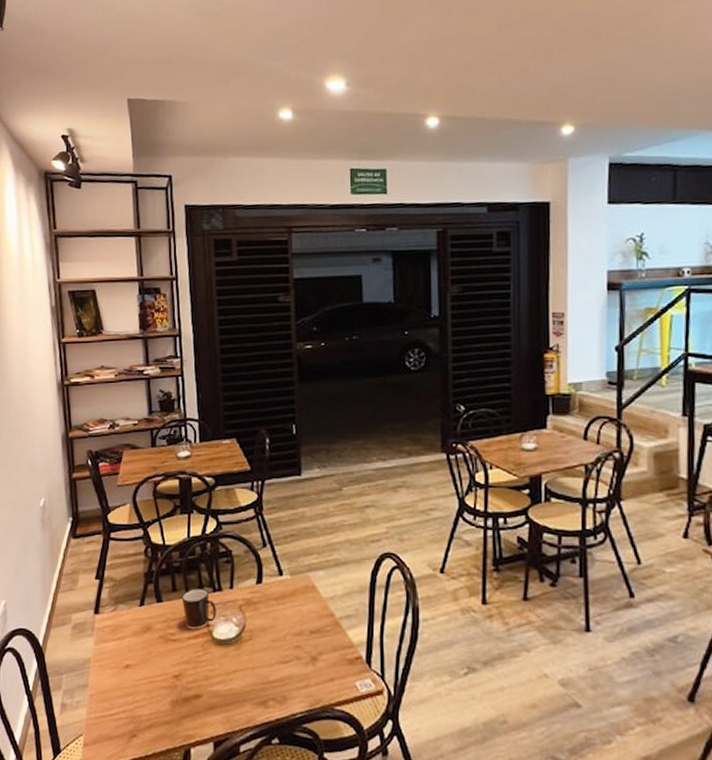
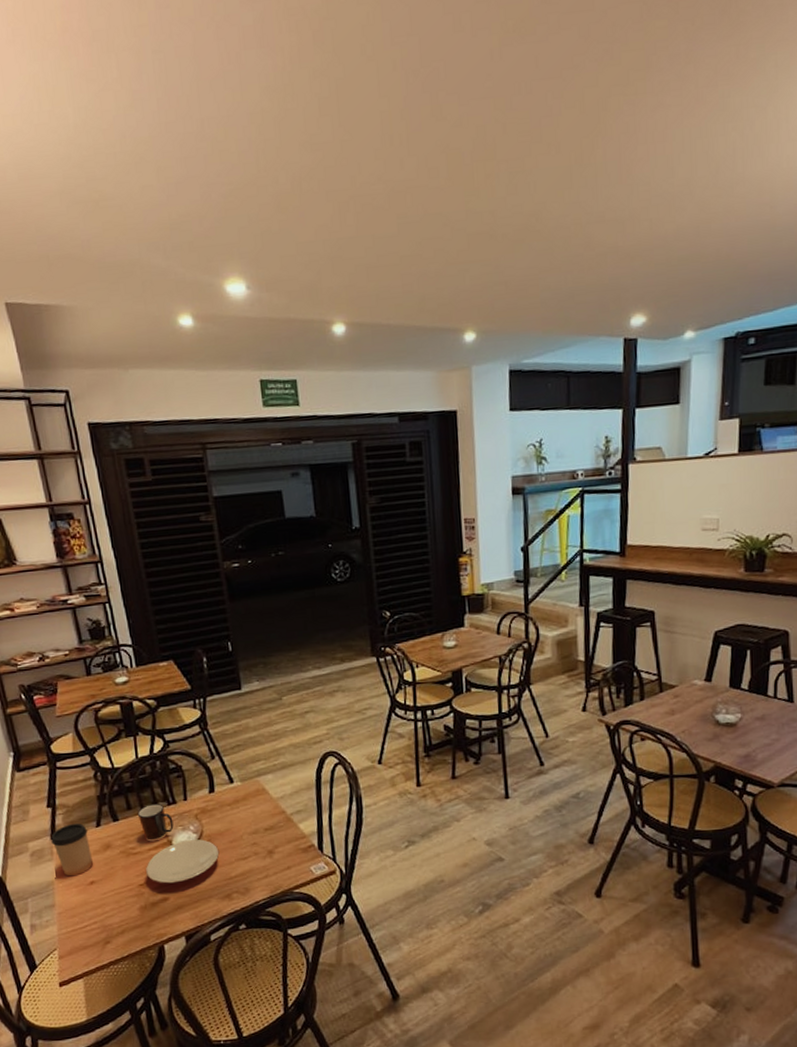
cup: none [94,598,131,657] -> present [51,823,93,877]
saucer: none [181,633,260,680] -> present [145,839,220,884]

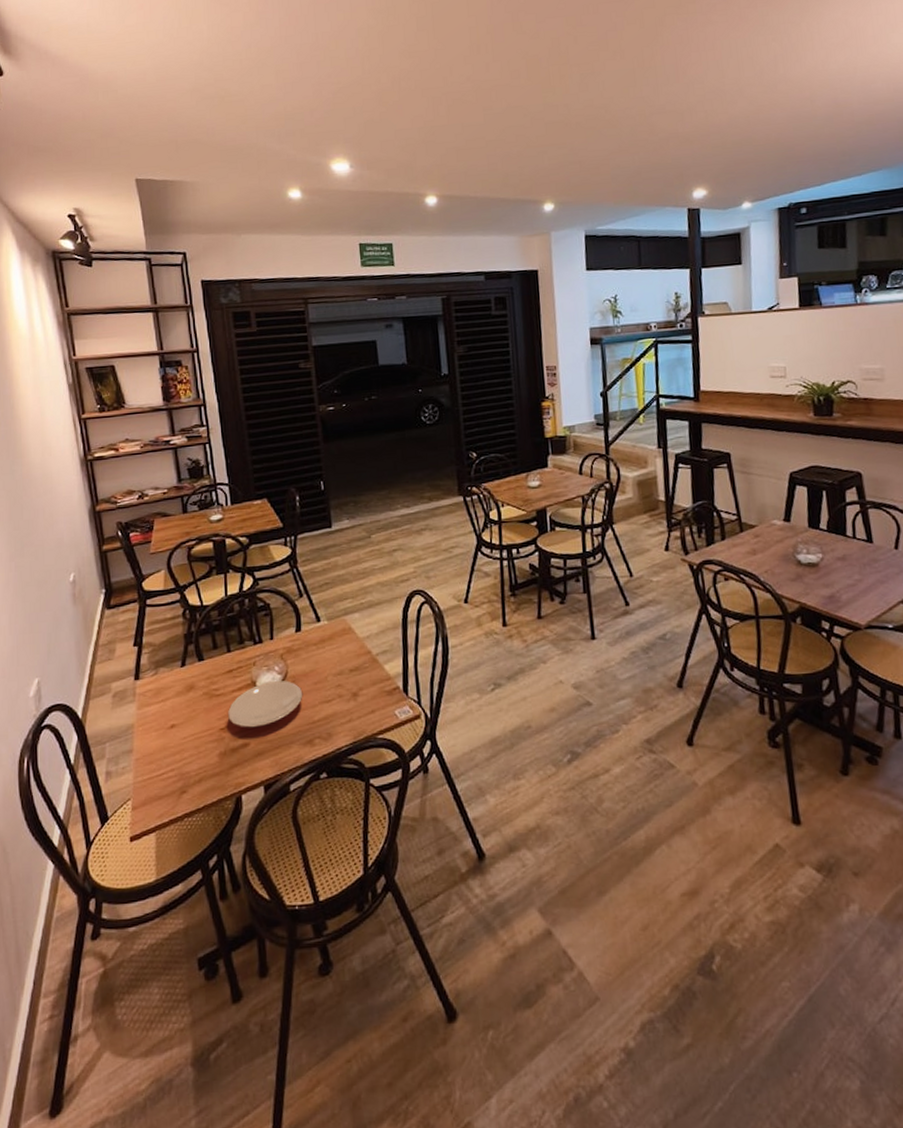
cup: present [51,823,93,877] -> none [135,662,175,720]
mug: present [137,804,174,842] -> none [223,643,259,683]

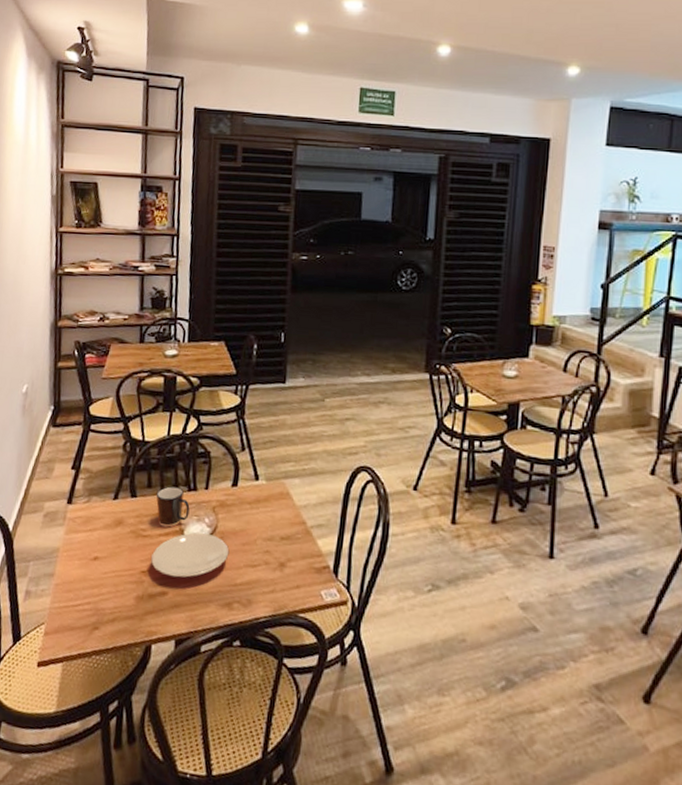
mug: none [223,643,259,683] -> present [155,486,190,528]

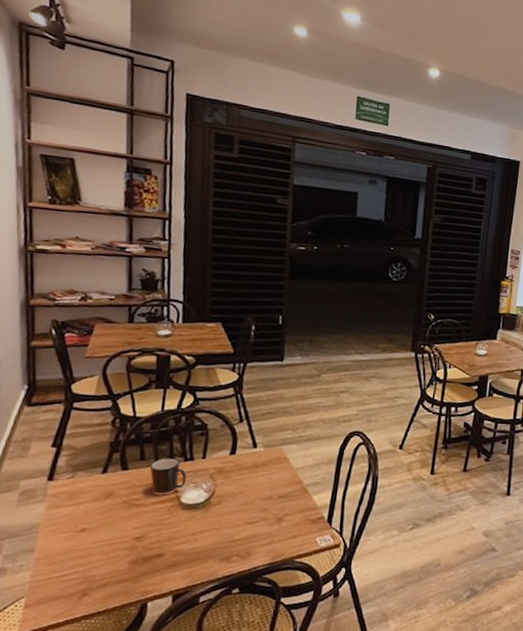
saucer: present [150,532,230,578] -> none [144,498,228,540]

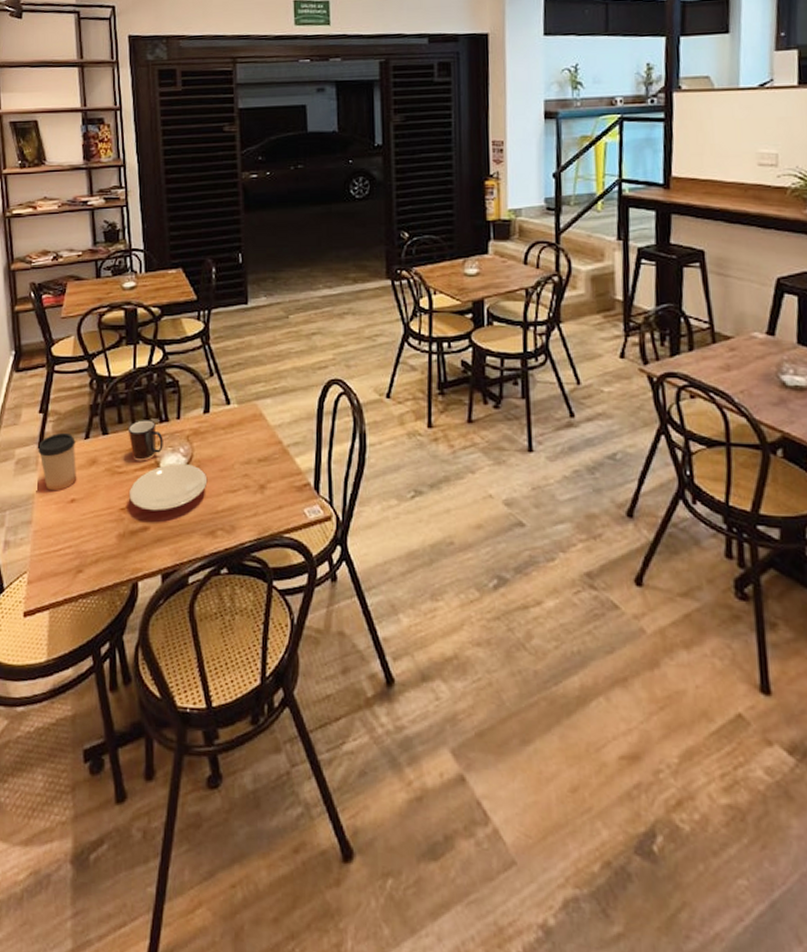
cup: none [47,466,91,521] -> present [38,432,76,491]
saucer: none [144,498,228,540] -> present [128,464,208,512]

